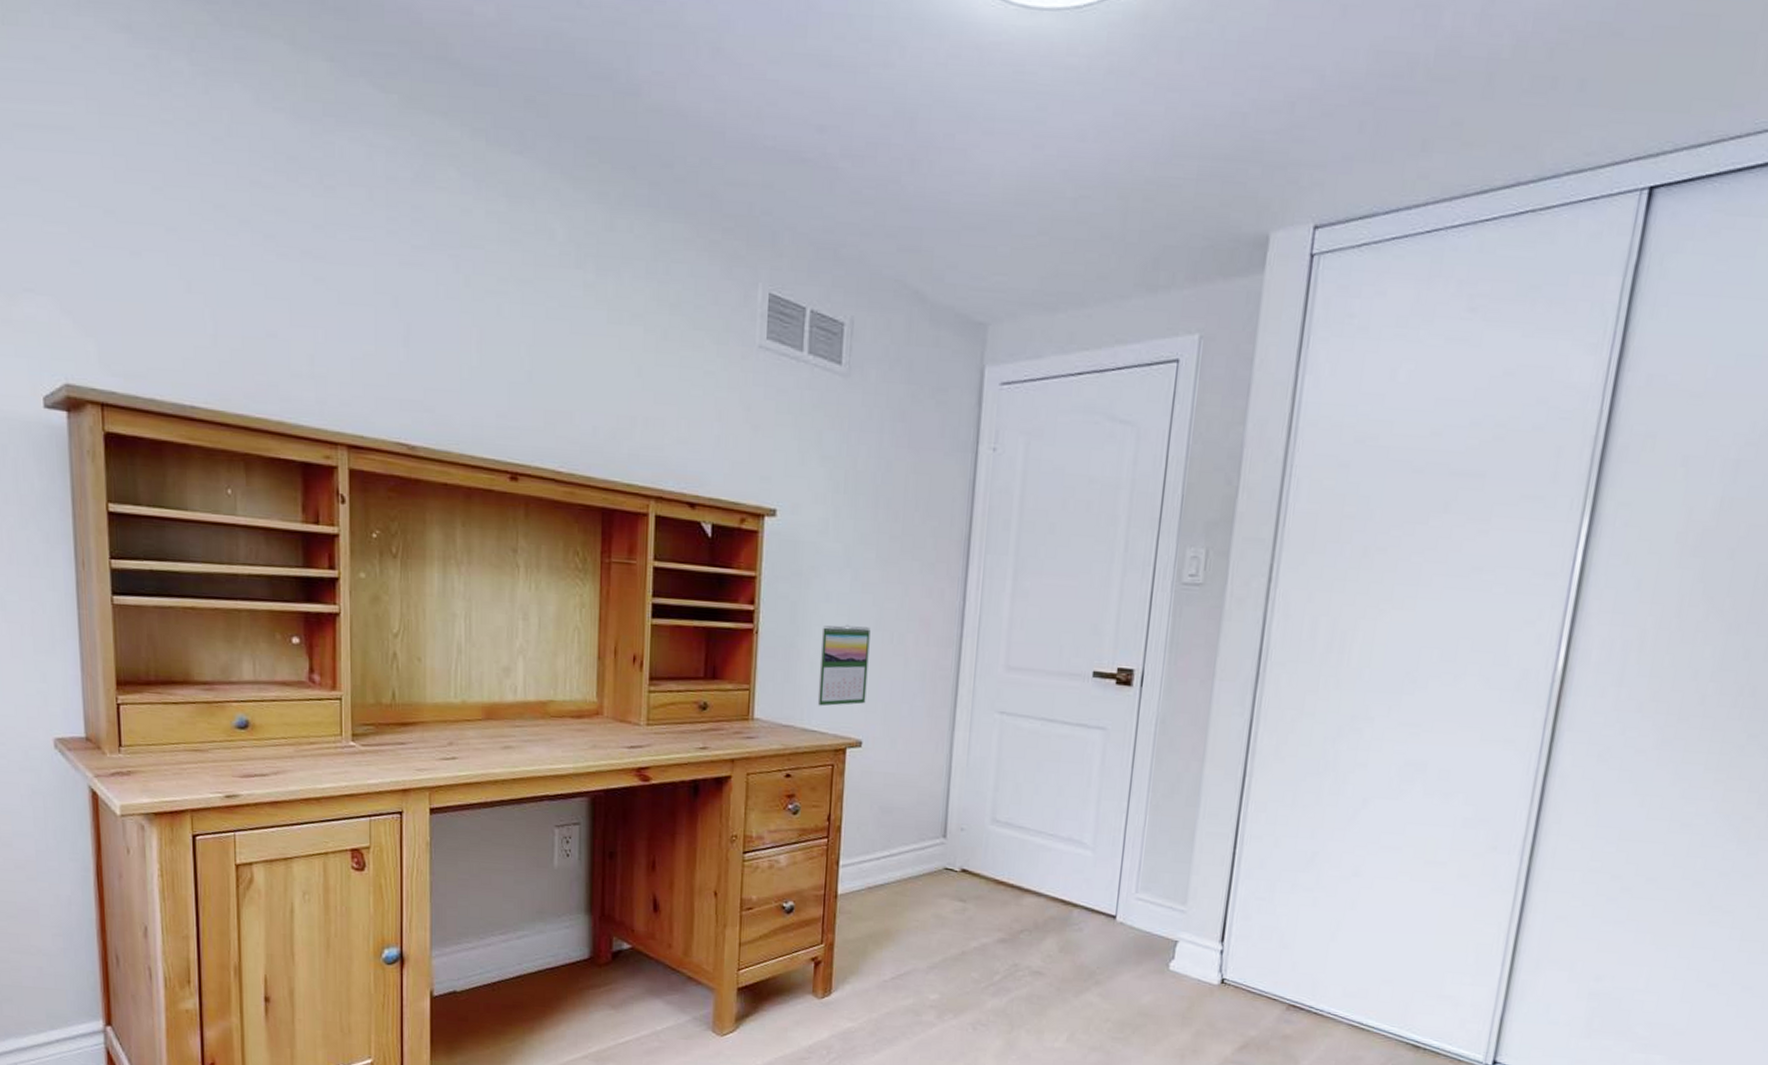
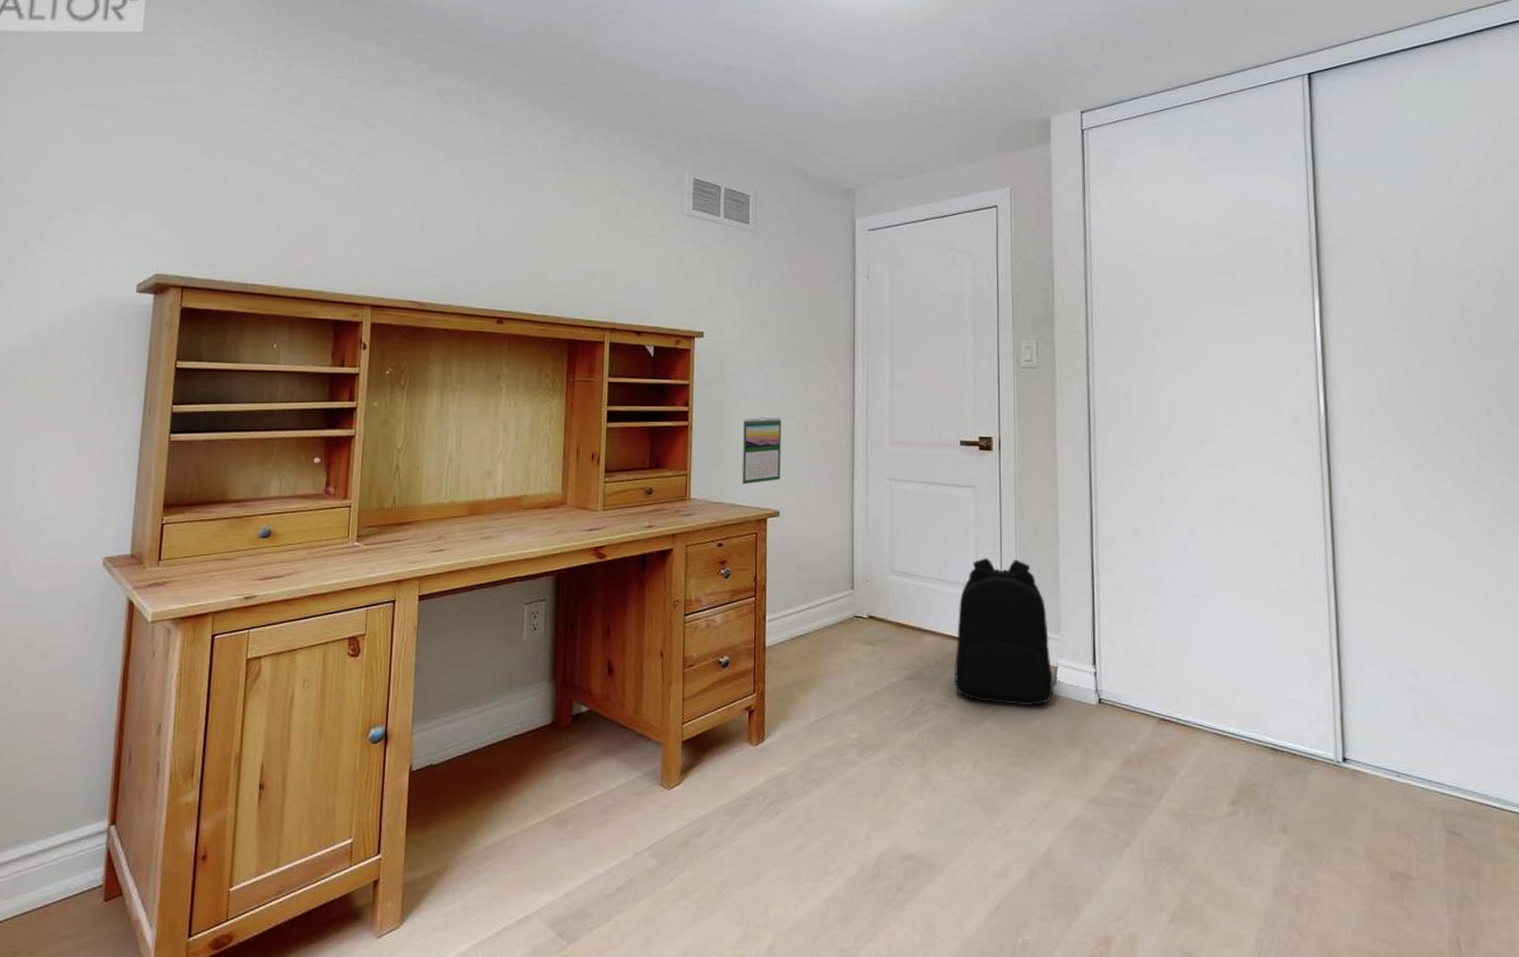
backpack: none [1056,813,1174,981] -> present [955,558,1053,705]

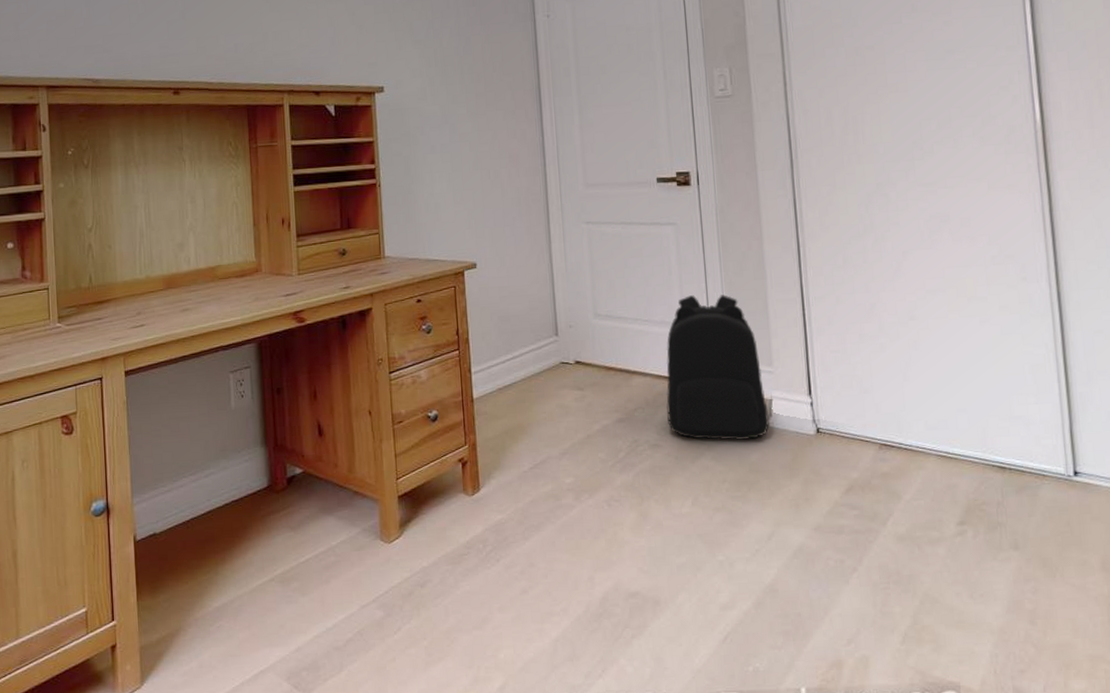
calendar: present [741,417,781,485] -> none [431,169,475,239]

